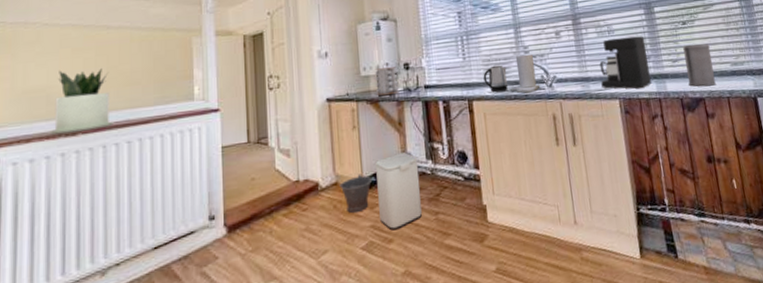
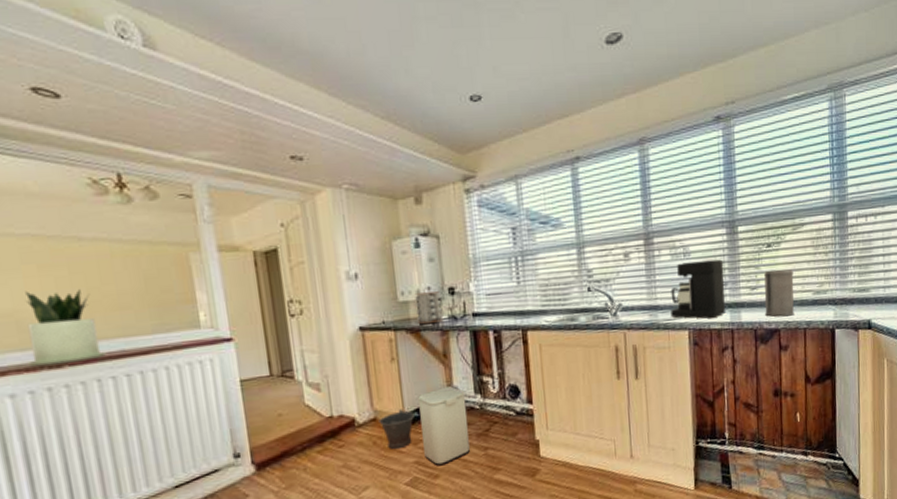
kettle: present [483,65,508,93] -> none [539,290,567,322]
paper towel: present [510,54,541,93] -> none [570,278,604,323]

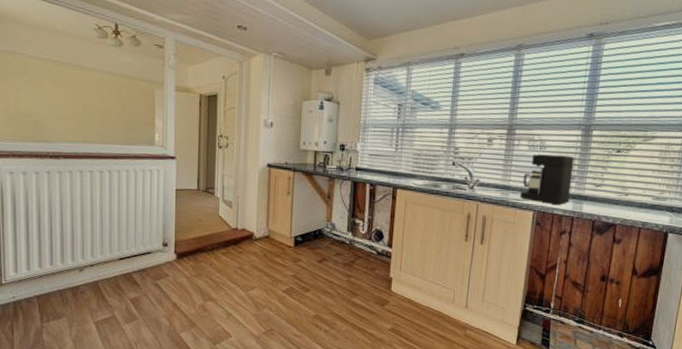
planter: present [25,289,108,368] -> none [36,100,89,157]
bucket: present [378,409,414,450] -> none [271,232,298,264]
spice rack: present [414,286,444,325] -> none [312,141,334,171]
pedal bin: present [418,386,471,466] -> none [301,222,340,283]
canister: present [764,269,794,317] -> none [605,172,638,215]

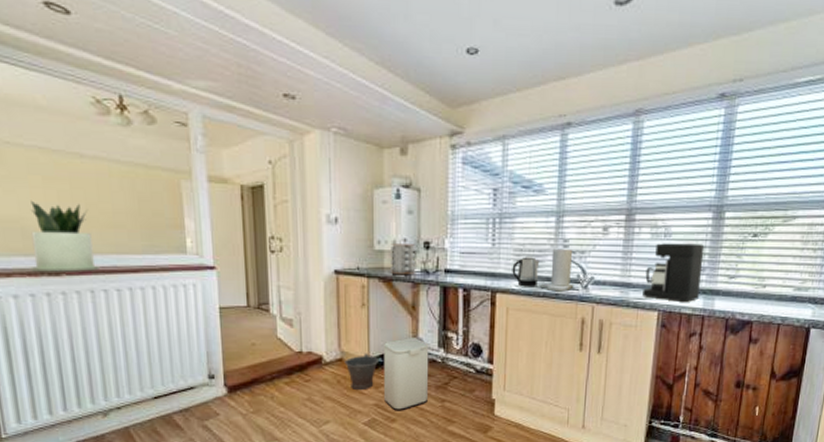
planter: none [36,100,89,157] -> present [29,200,101,274]
bucket: none [271,232,298,264] -> present [344,353,378,391]
pedal bin: none [301,222,340,283] -> present [384,338,429,411]
spice rack: none [312,141,334,171] -> present [391,238,416,275]
kettle: none [411,160,434,186] -> present [512,257,540,287]
paper towel: none [434,154,462,191] -> present [540,248,574,292]

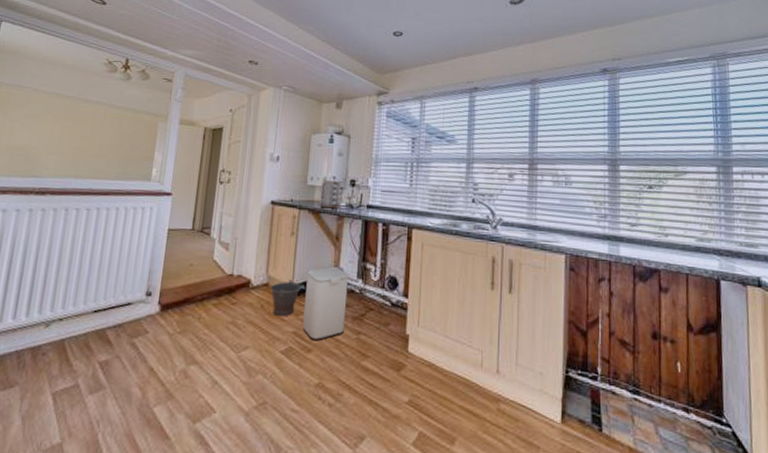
planter: present [29,200,101,274] -> none [22,133,81,193]
kettle: present [512,257,540,287] -> none [427,197,452,225]
paper towel: present [540,248,574,292] -> none [453,191,484,231]
coffee maker: present [642,243,705,302] -> none [549,190,604,247]

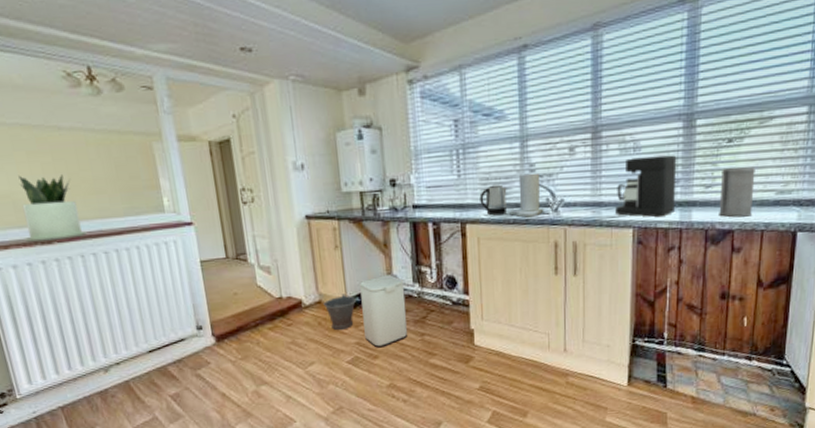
planter: none [22,133,81,193] -> present [18,175,88,243]
spice rack: present [320,176,343,209] -> none [357,178,385,215]
kettle: none [427,197,452,225] -> present [479,184,507,216]
paper towel: none [453,191,484,231] -> present [509,172,544,218]
coffee maker: none [549,190,604,247] -> present [615,155,677,217]
canister: none [644,210,676,259] -> present [719,167,755,218]

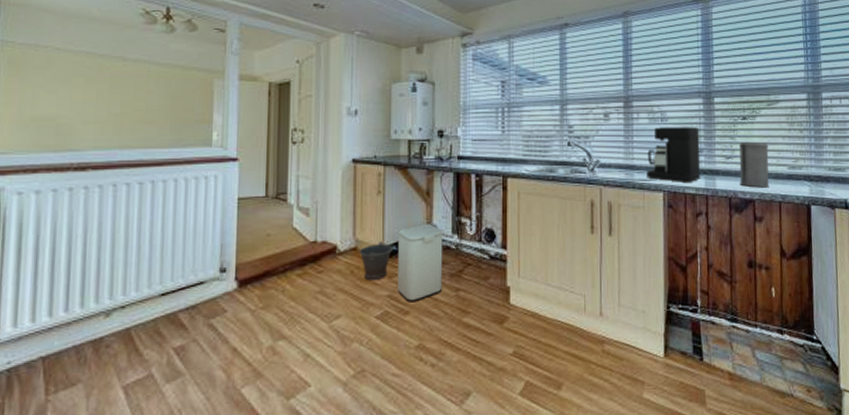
planter: present [18,175,88,243] -> none [56,99,127,169]
kettle: present [479,184,507,216] -> none [521,142,547,171]
paper towel: present [509,172,544,218] -> none [549,134,581,175]

